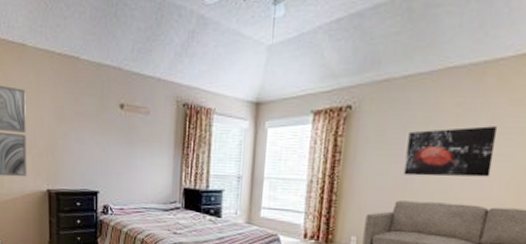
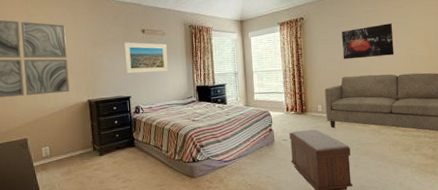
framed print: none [95,119,151,165] -> present [123,42,169,74]

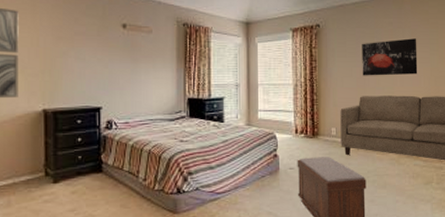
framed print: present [123,42,169,74] -> none [97,38,154,79]

